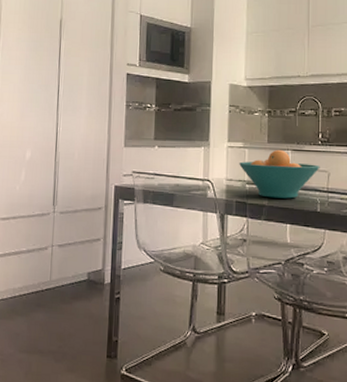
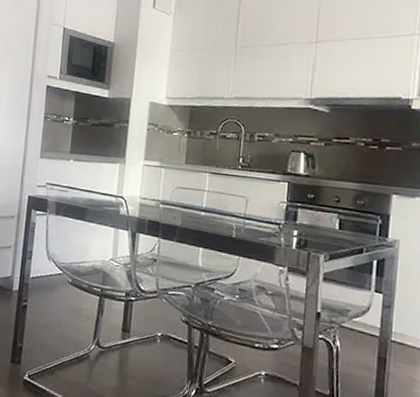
fruit bowl: present [239,149,320,199] -> none [154,171,239,222]

